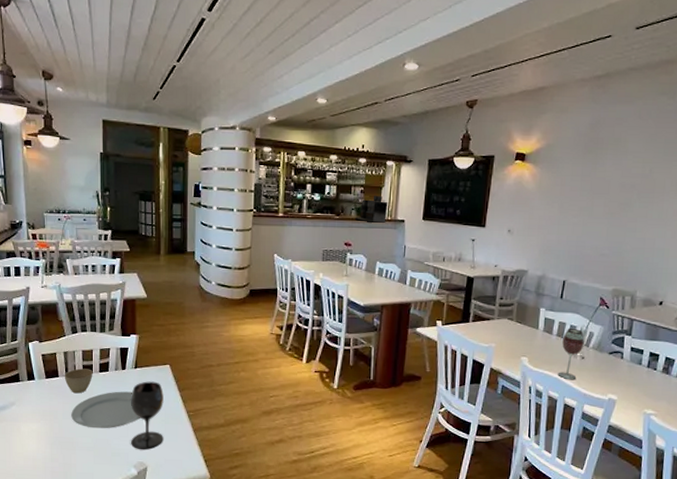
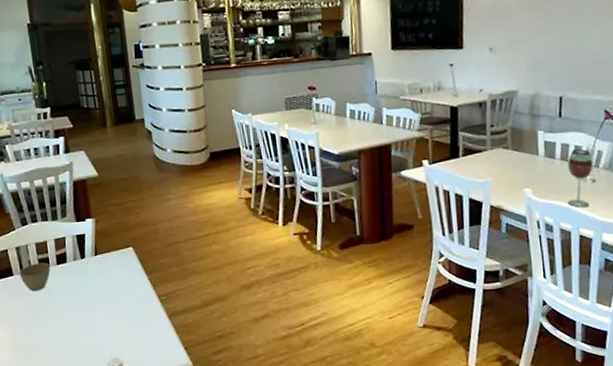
plate: present [71,391,140,429] -> none [32,282,108,327]
wine glass: present [130,381,164,450] -> none [94,267,136,344]

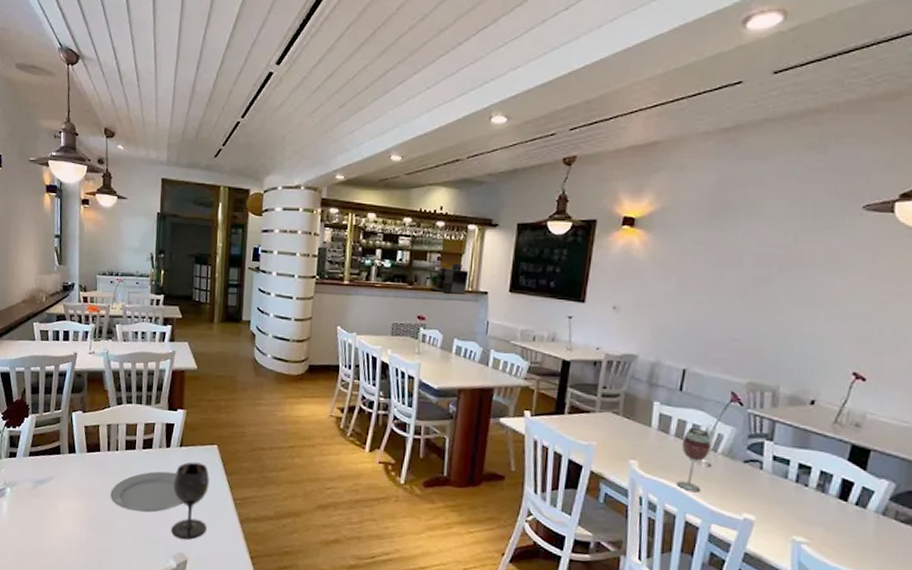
cup: present [19,262,51,292] -> none [106,443,136,472]
plate: none [32,282,108,327] -> present [110,471,183,512]
wine glass: none [94,267,136,344] -> present [171,462,209,540]

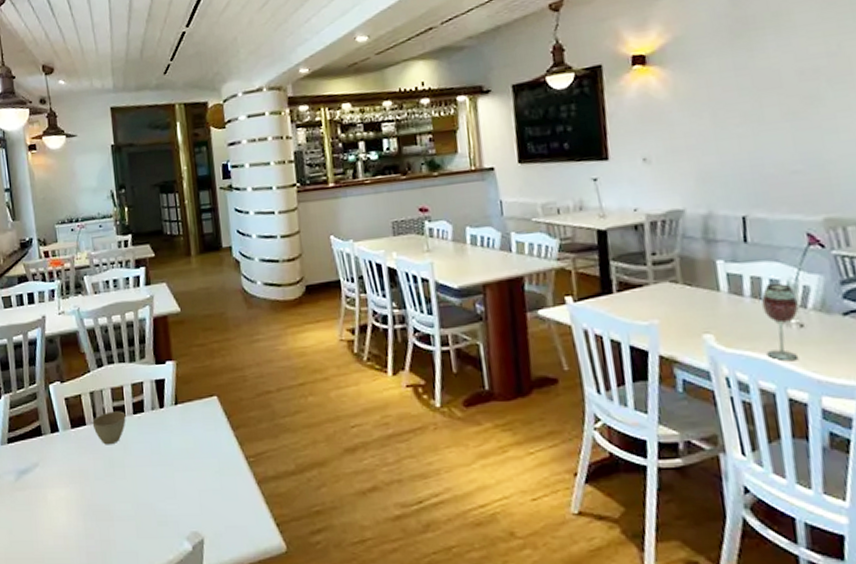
cup: none [106,443,136,472] -> present [92,411,126,445]
plate: present [110,471,183,512] -> none [104,436,188,490]
wine glass: present [171,462,209,540] -> none [173,420,220,514]
coffee machine: present [430,262,469,294] -> none [427,141,470,179]

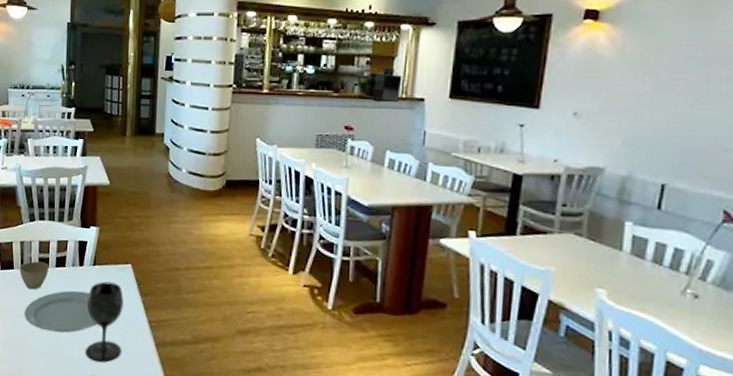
plate: none [104,436,188,490] -> present [24,290,97,333]
wine glass: none [173,420,220,514] -> present [86,281,124,362]
coffee machine: none [427,141,470,179] -> present [359,67,403,102]
wineglass: present [761,282,799,361] -> none [655,251,699,328]

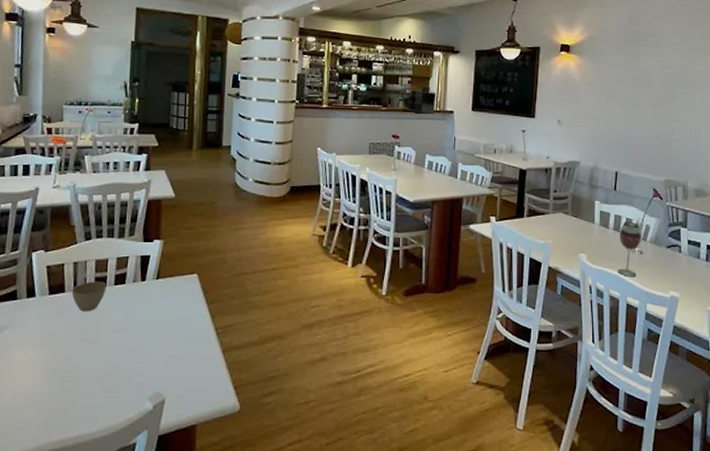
plate: present [24,290,97,333] -> none [76,307,160,354]
wine glass: present [86,281,124,362] -> none [147,294,189,377]
wineglass: none [655,251,699,328] -> present [617,221,641,277]

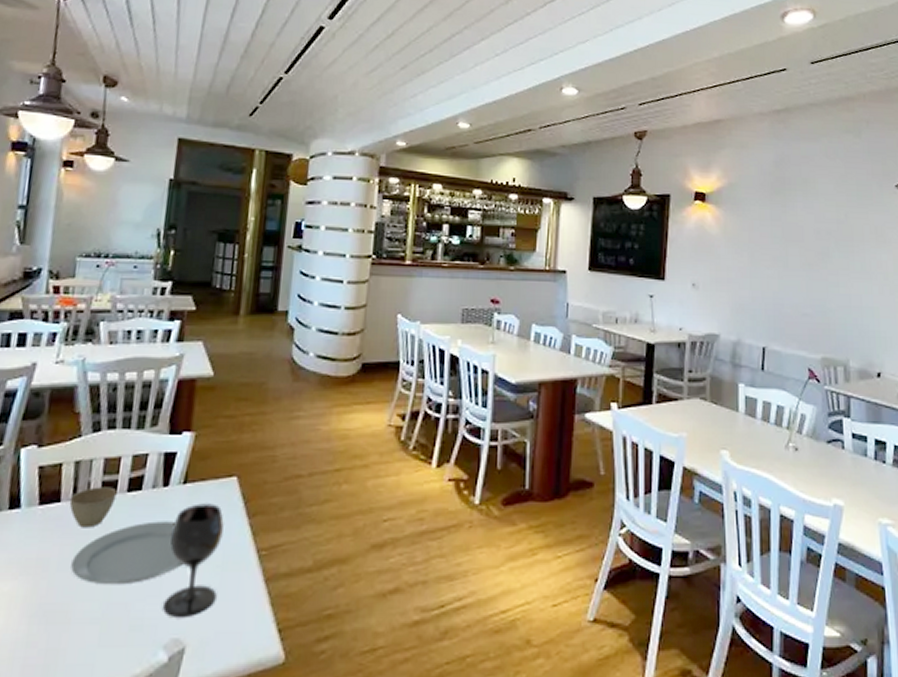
plate: none [76,307,160,354] -> present [71,521,183,585]
wine glass: none [147,294,189,377] -> present [163,503,224,617]
coffee machine: present [403,85,436,114] -> none [504,239,546,274]
wineglass: present [617,221,641,277] -> none [768,409,796,481]

